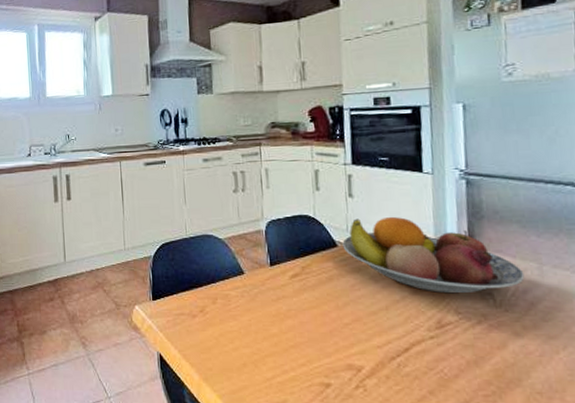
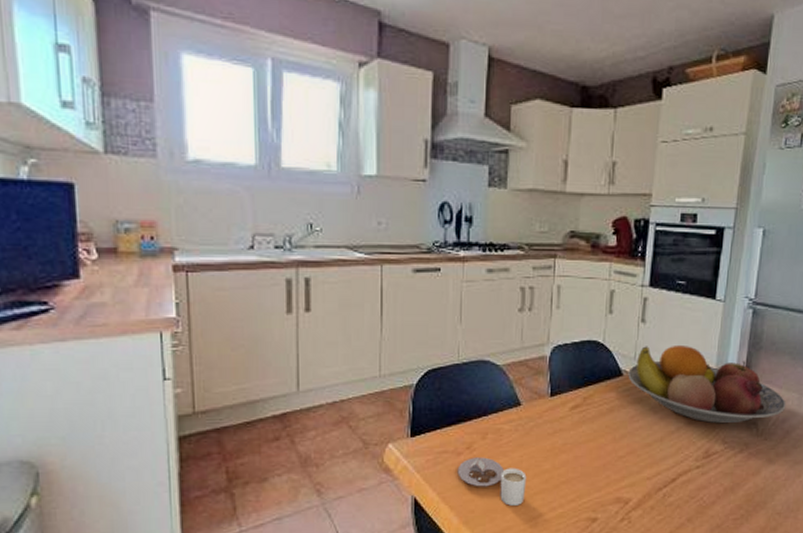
cocoa: none [194,320,257,366] -> present [457,457,527,506]

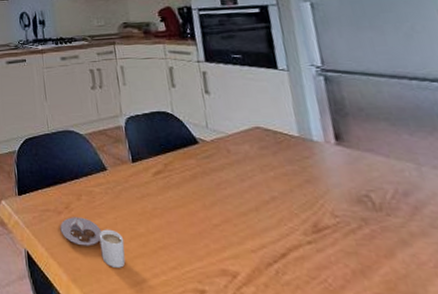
fruit bowl: present [628,344,786,424] -> none [203,113,403,195]

